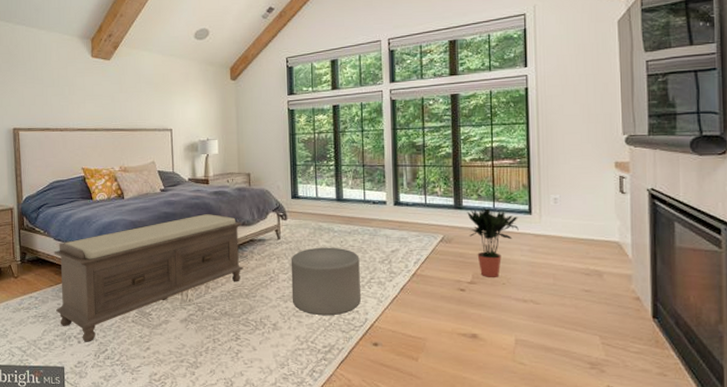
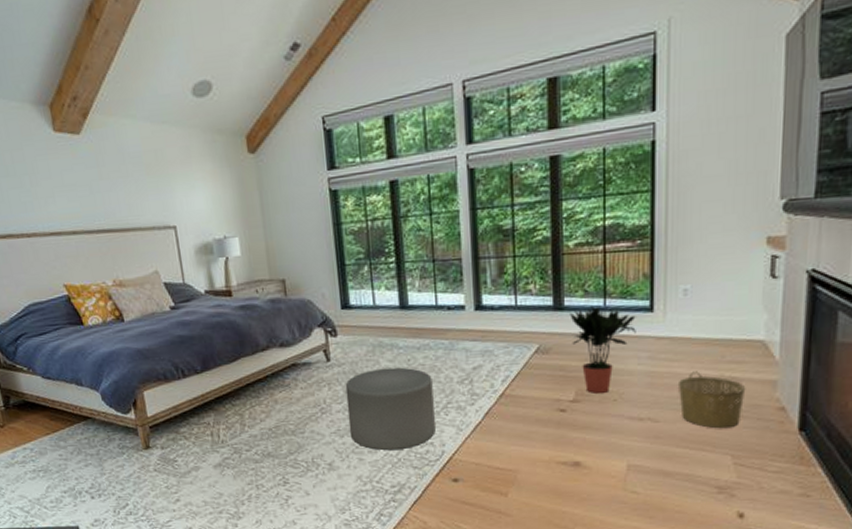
bench: present [54,213,244,342] -> none [44,333,287,497]
basket: none [553,264,608,313] -> present [677,371,746,429]

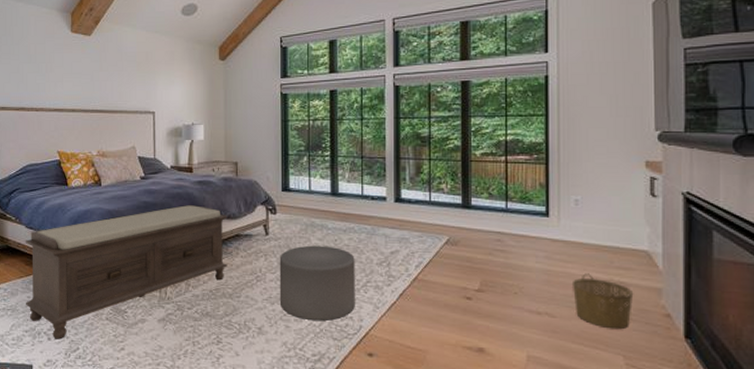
bench: none [44,333,287,497] -> present [25,204,228,339]
potted plant: present [570,305,636,393] -> none [476,207,534,286]

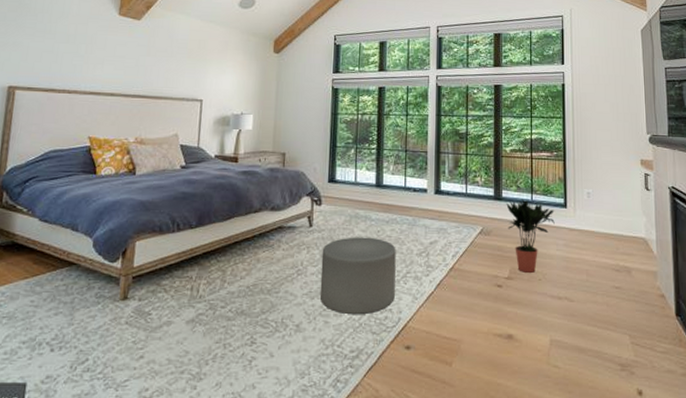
bench: present [25,204,228,339] -> none [27,195,272,350]
potted plant: none [476,207,534,286] -> present [506,199,555,273]
basket: present [571,273,634,330] -> none [586,259,636,311]

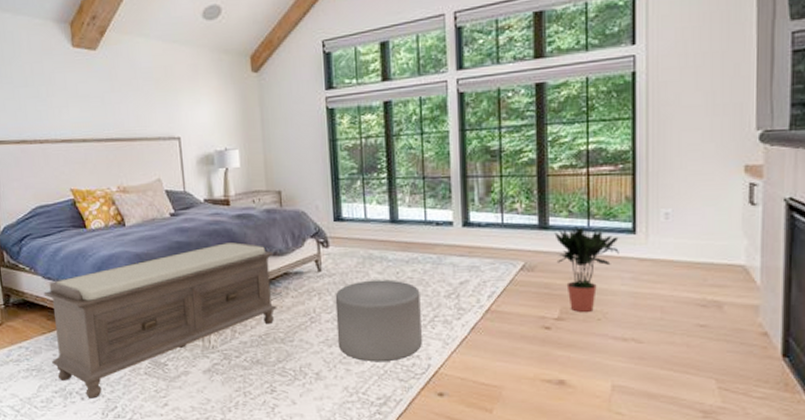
bench: none [27,195,272,350] -> present [43,241,277,399]

